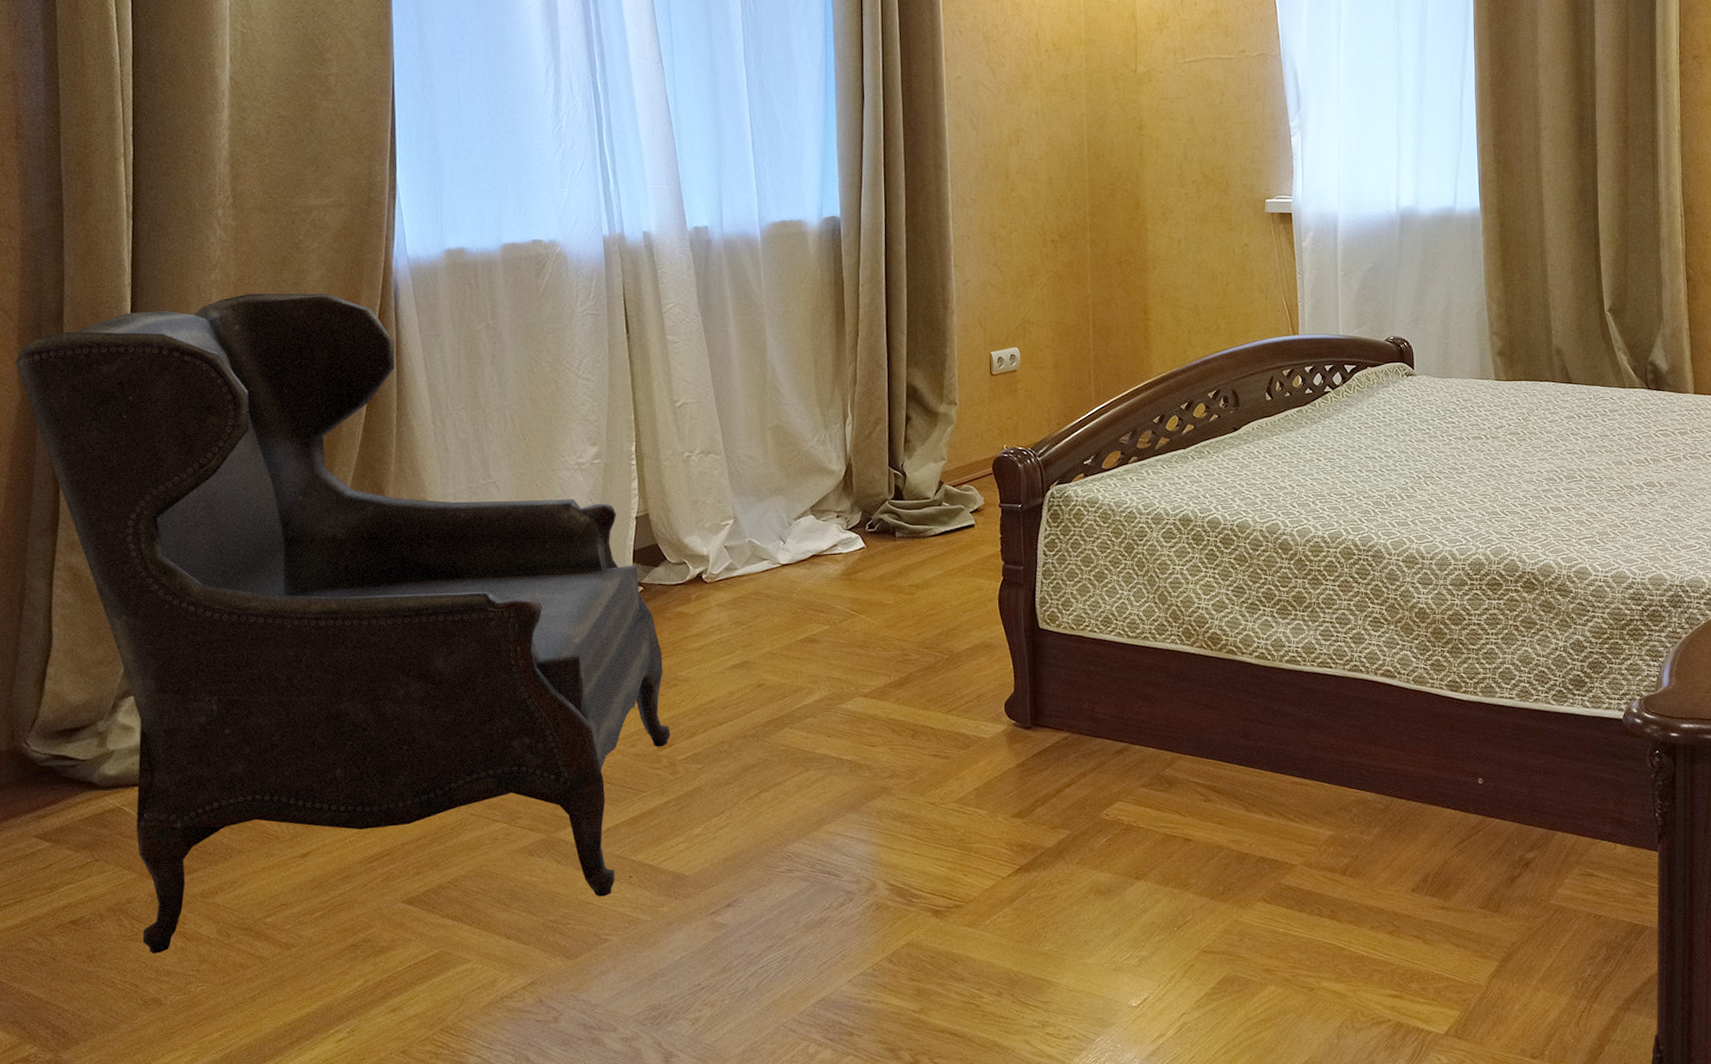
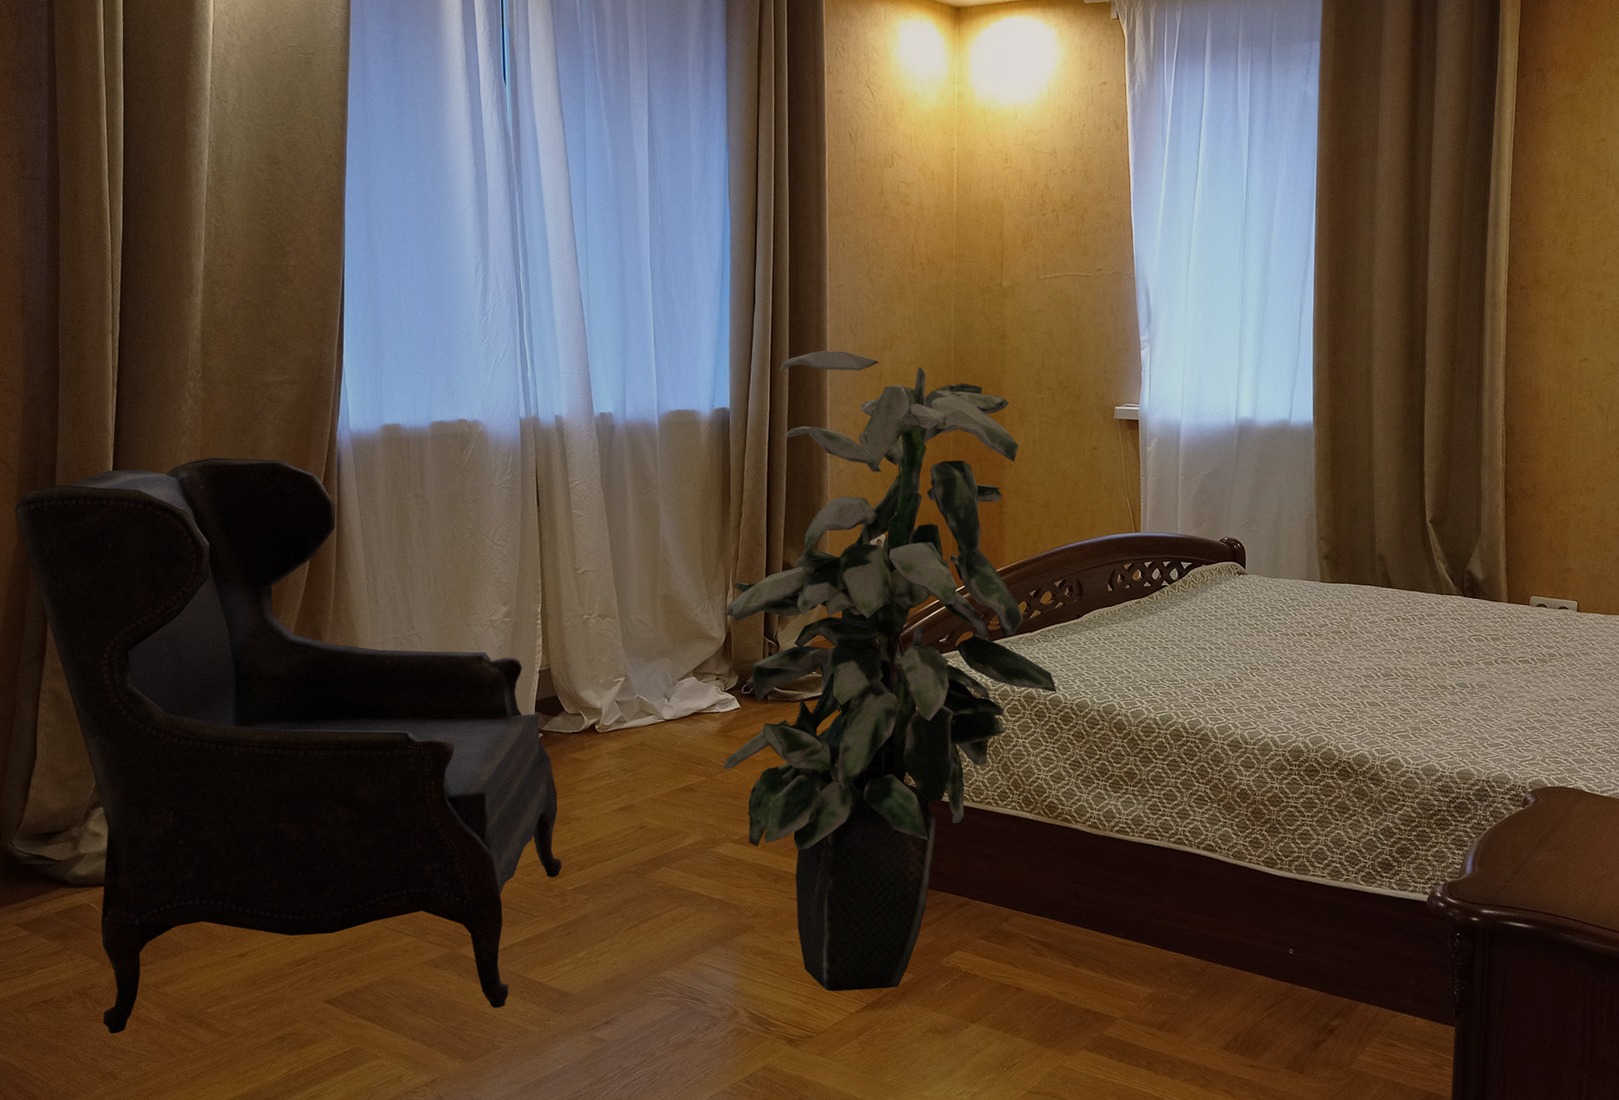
indoor plant: none [844,149,1216,855] -> present [723,350,1057,992]

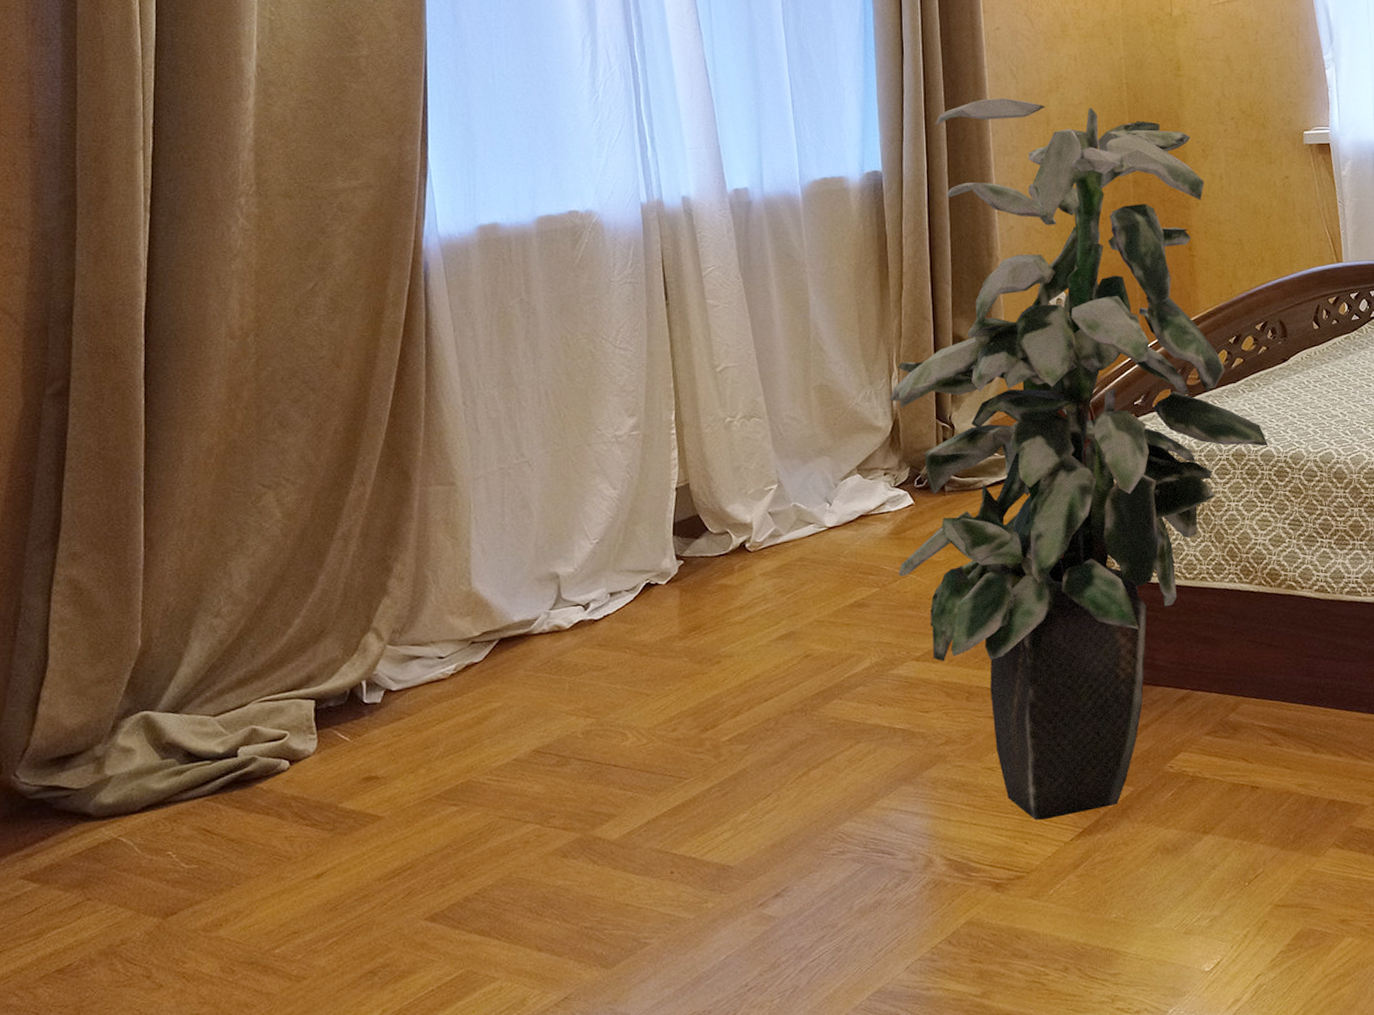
armchair: present [14,457,562,1034] -> none [20,277,714,1000]

